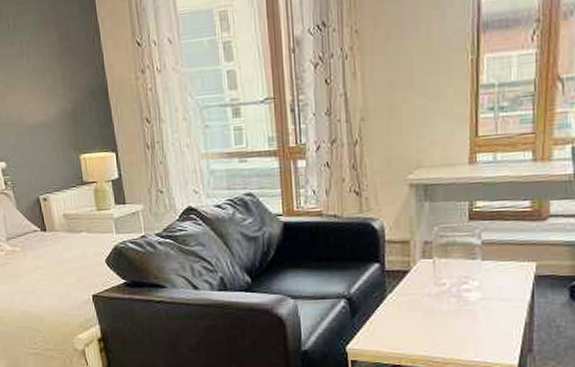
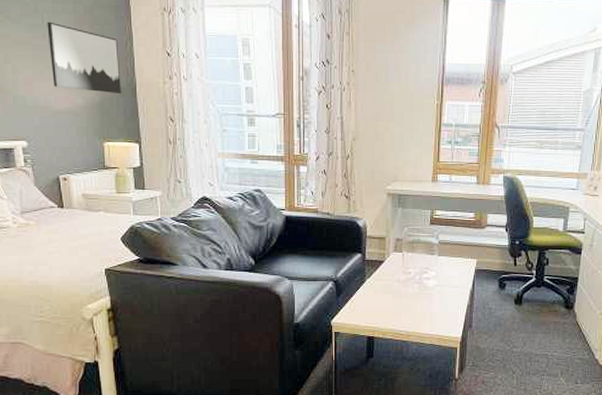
wall art: none [13,26,93,100] -> present [47,21,121,95]

